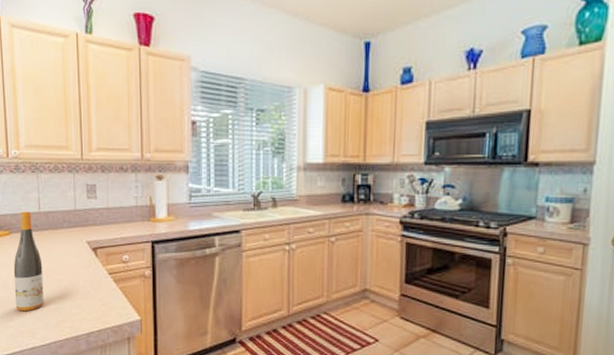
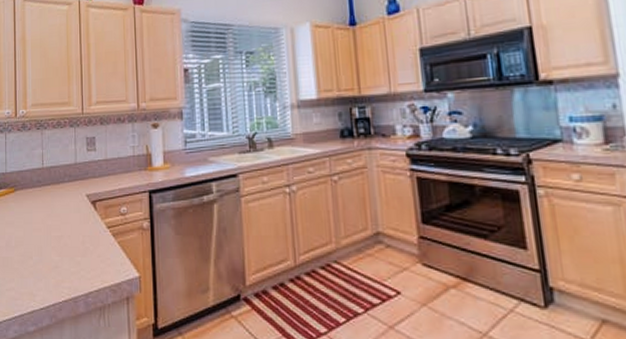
wine bottle: present [13,211,44,312] -> none [17,167,45,272]

